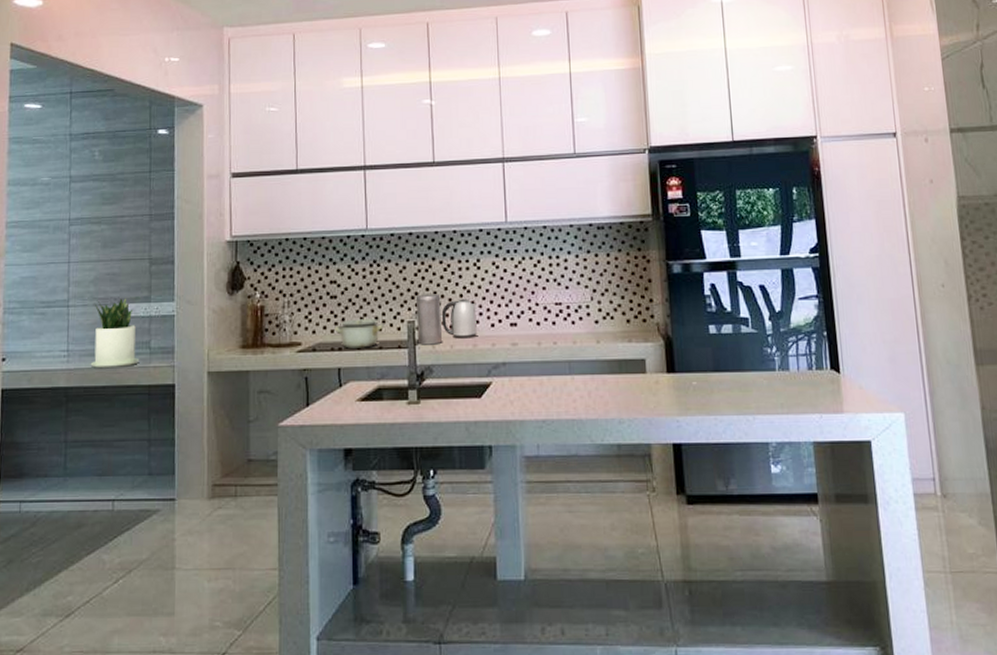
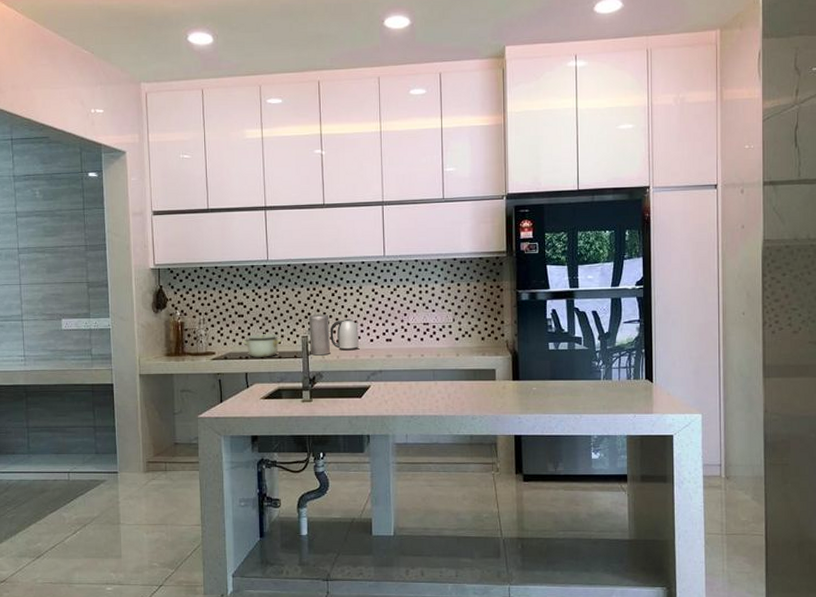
planter: present [90,298,140,369] -> none [43,314,84,371]

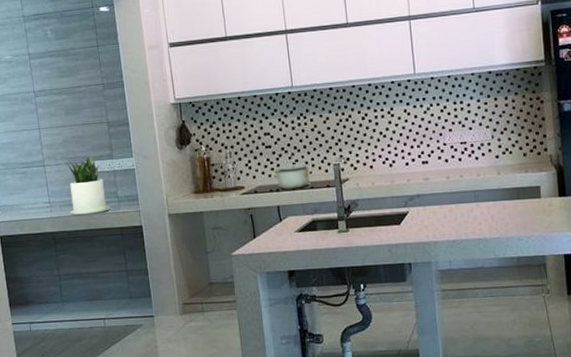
planter: none [43,314,84,371] -> present [65,156,111,216]
canister: present [308,314,331,356] -> none [339,139,365,184]
kettle: present [329,318,359,352] -> none [362,142,394,178]

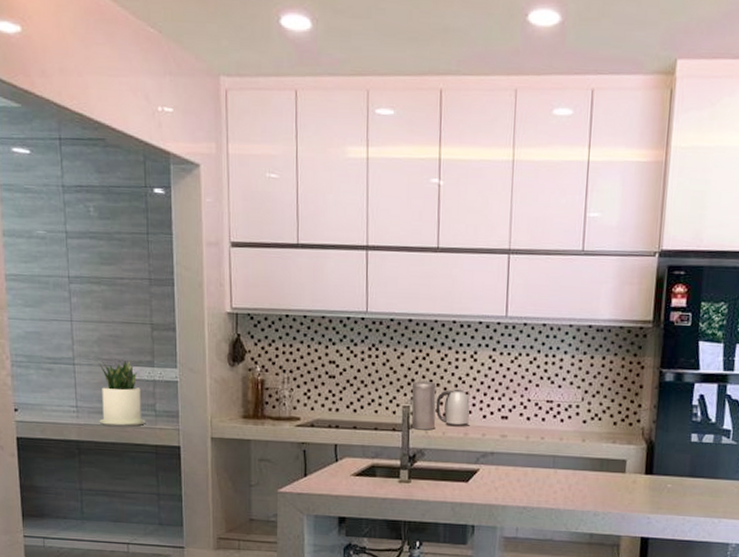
saucepan: present [271,163,314,190] -> none [332,400,380,428]
canister: none [339,139,365,184] -> present [411,381,436,431]
kettle: none [362,142,394,178] -> present [435,388,470,428]

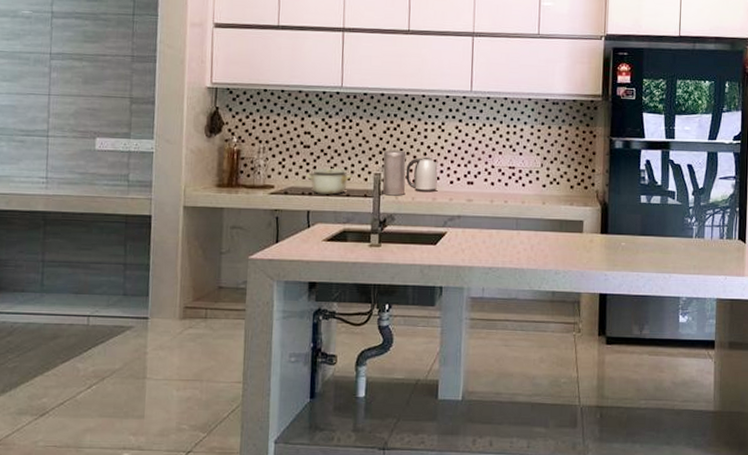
planter: present [99,361,146,427] -> none [69,132,118,197]
saucepan: none [332,400,380,428] -> present [306,168,353,195]

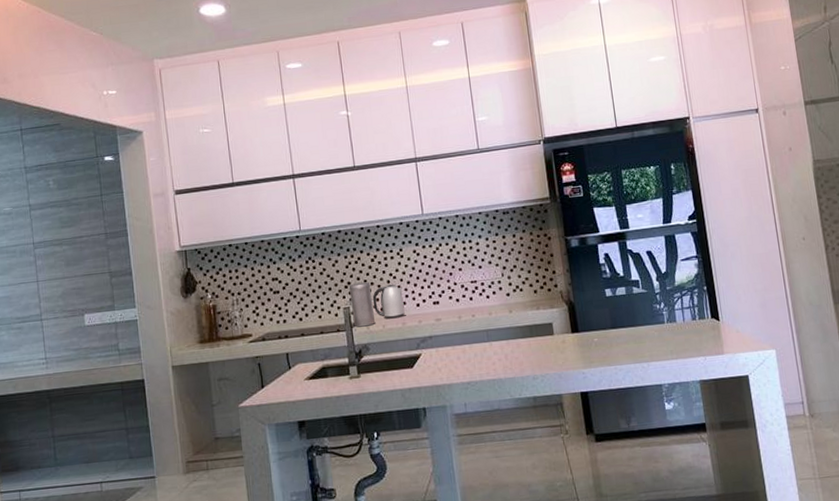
saucepan: present [306,168,353,195] -> none [280,308,323,336]

